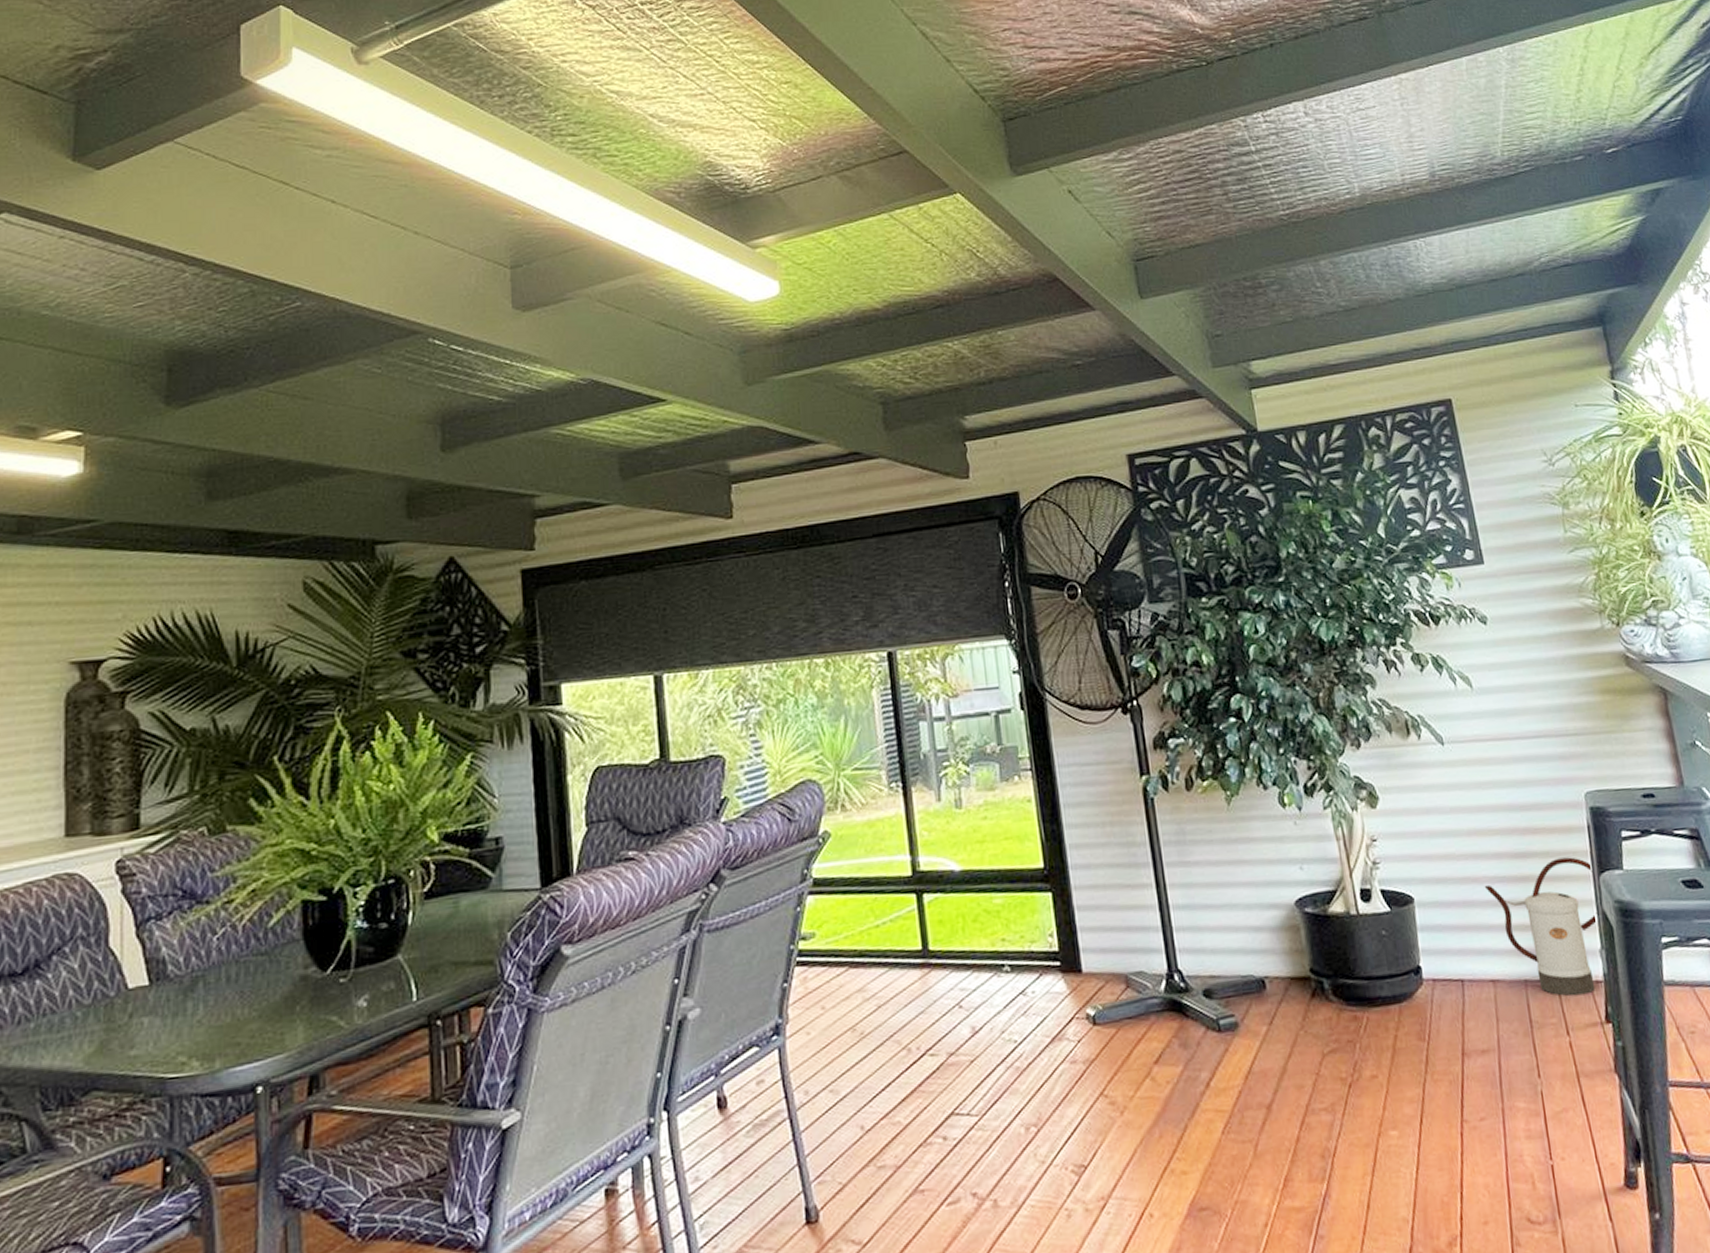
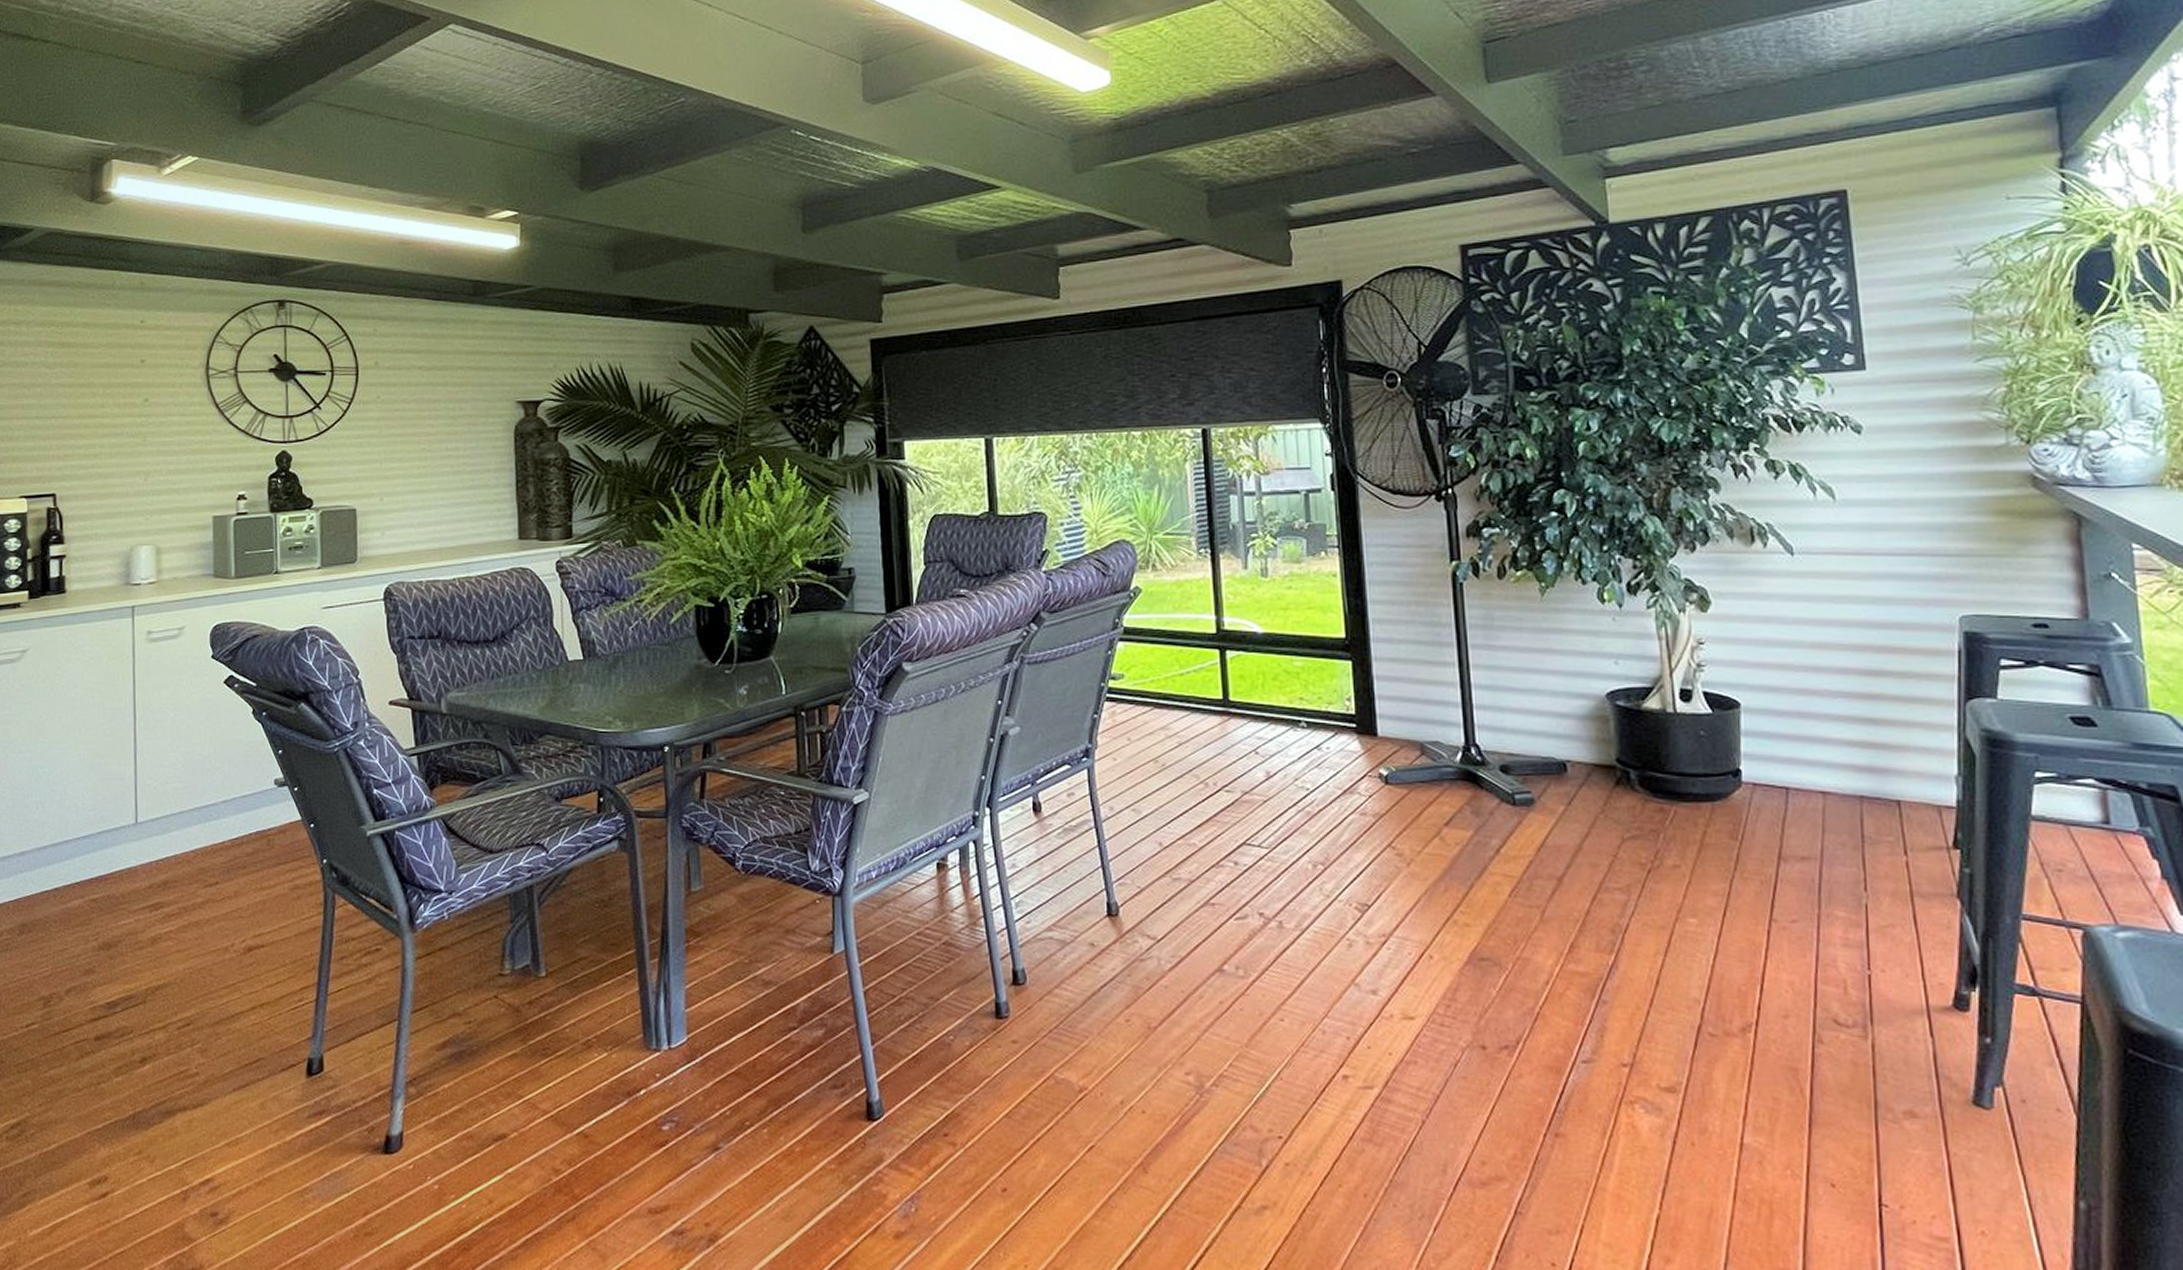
watering can: present [1484,857,1599,997] -> none [1824,680,1960,818]

